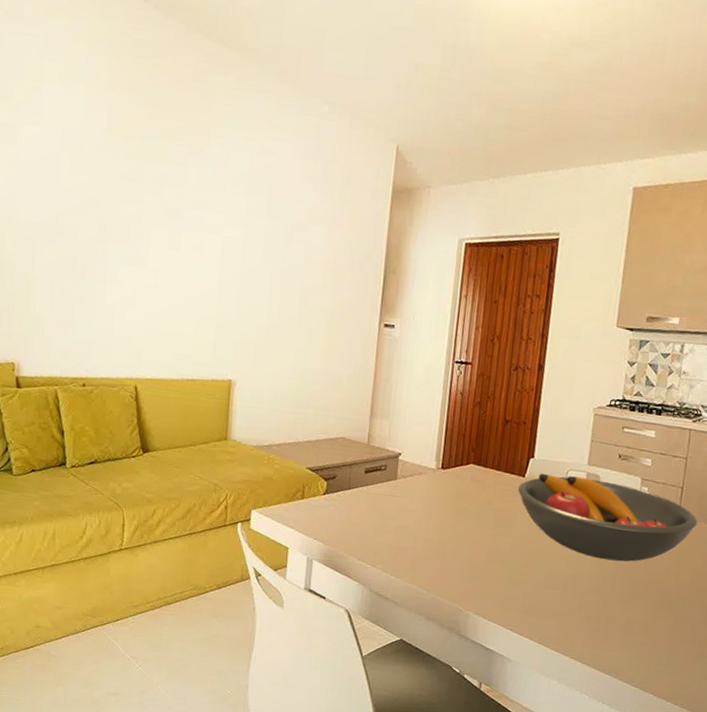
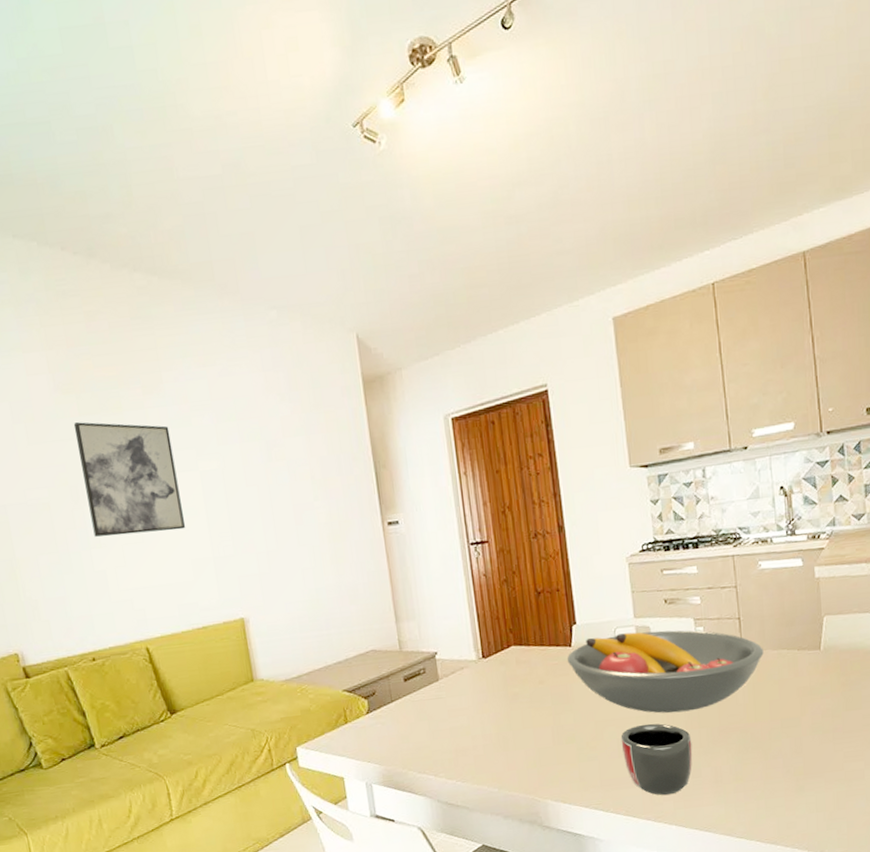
wall art: none [112,163,204,285] -> present [73,422,186,537]
mug: none [548,563,614,634] -> present [620,723,693,796]

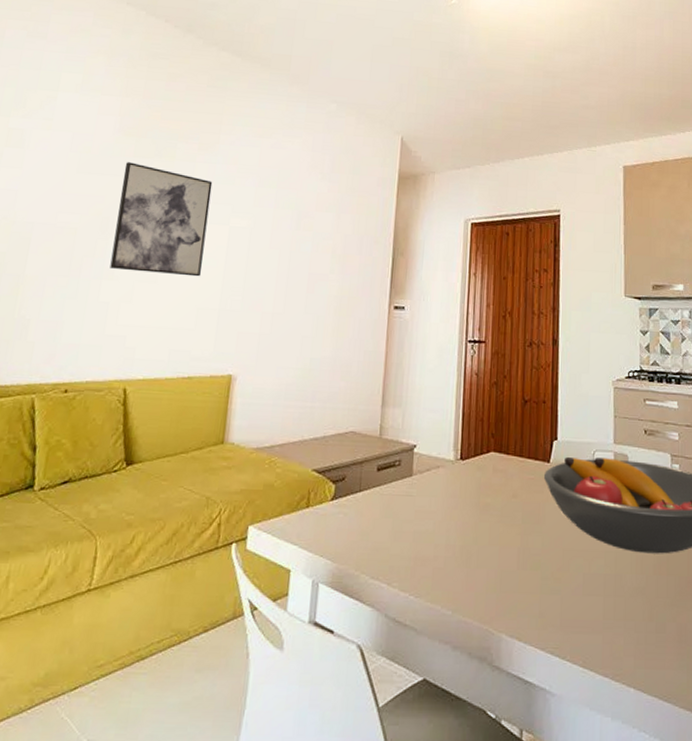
mug: present [620,723,693,796] -> none [586,561,659,650]

